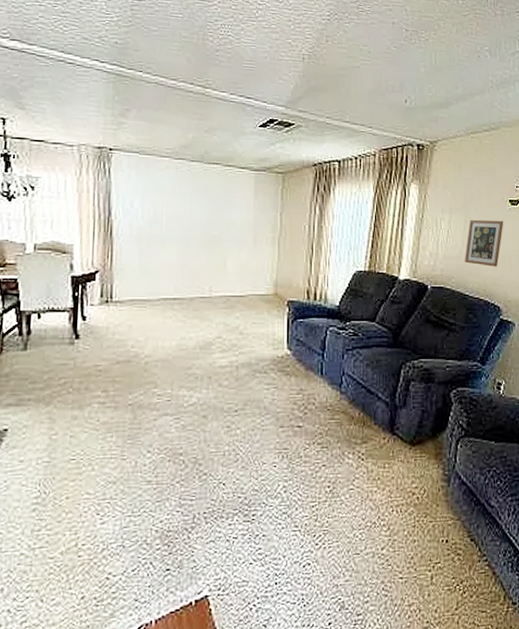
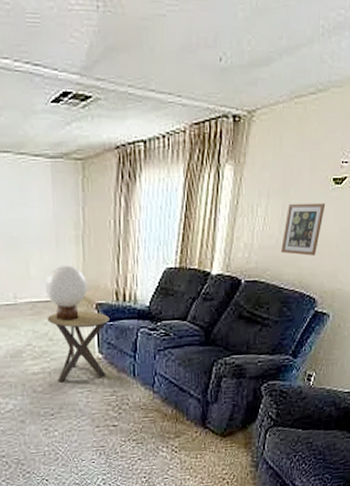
side table: none [239,307,300,377] -> present [47,310,109,383]
table lamp: none [240,264,280,315] -> present [45,265,88,321]

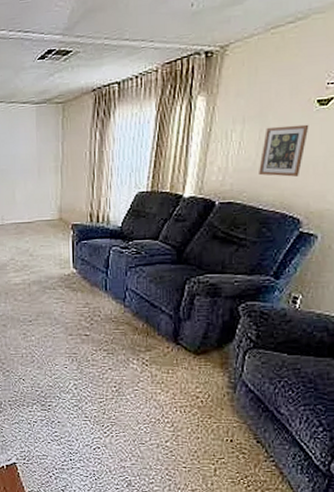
table lamp: present [45,265,88,321] -> none [27,191,65,239]
side table: present [47,310,109,383] -> none [28,230,84,293]

